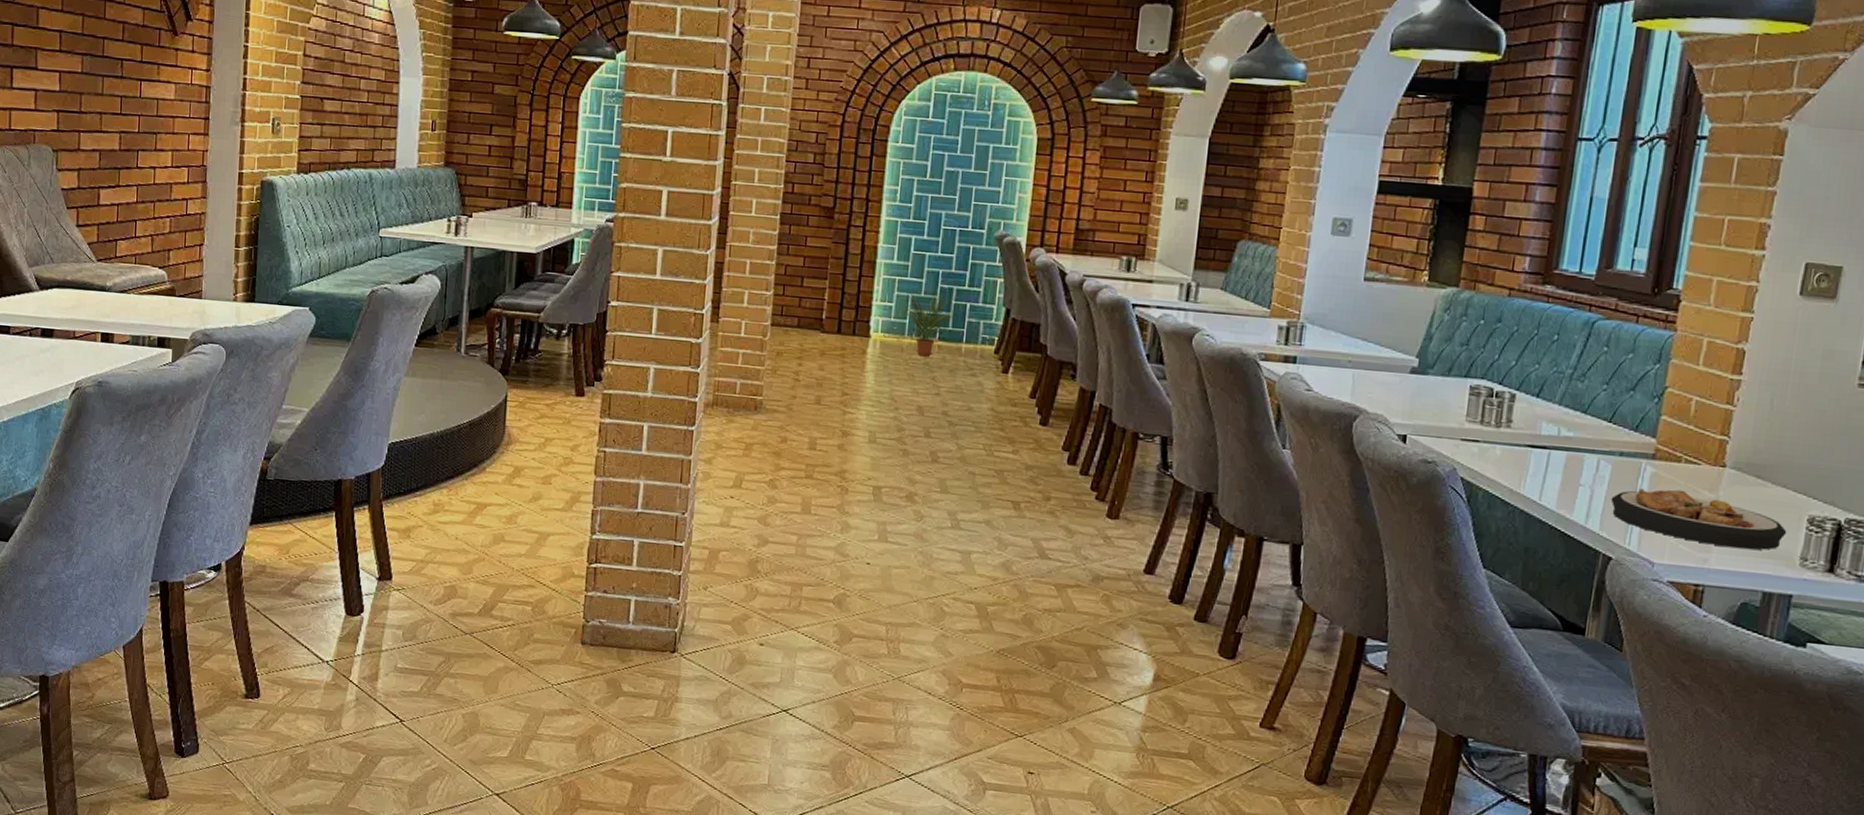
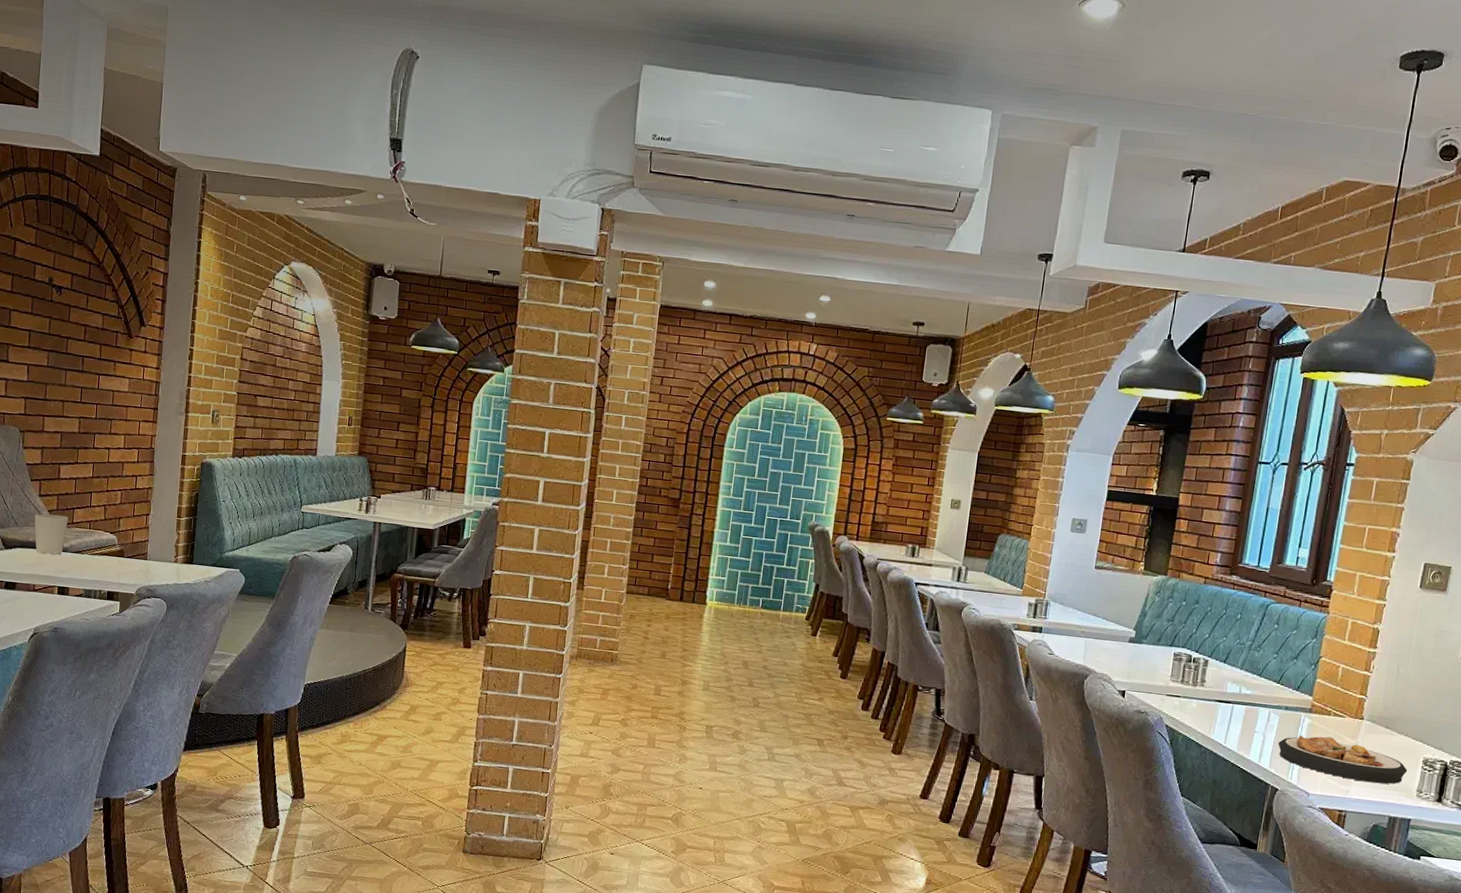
cup: none [72,247,112,296] -> present [34,514,69,555]
potted plant: present [902,292,957,357] -> none [733,569,777,622]

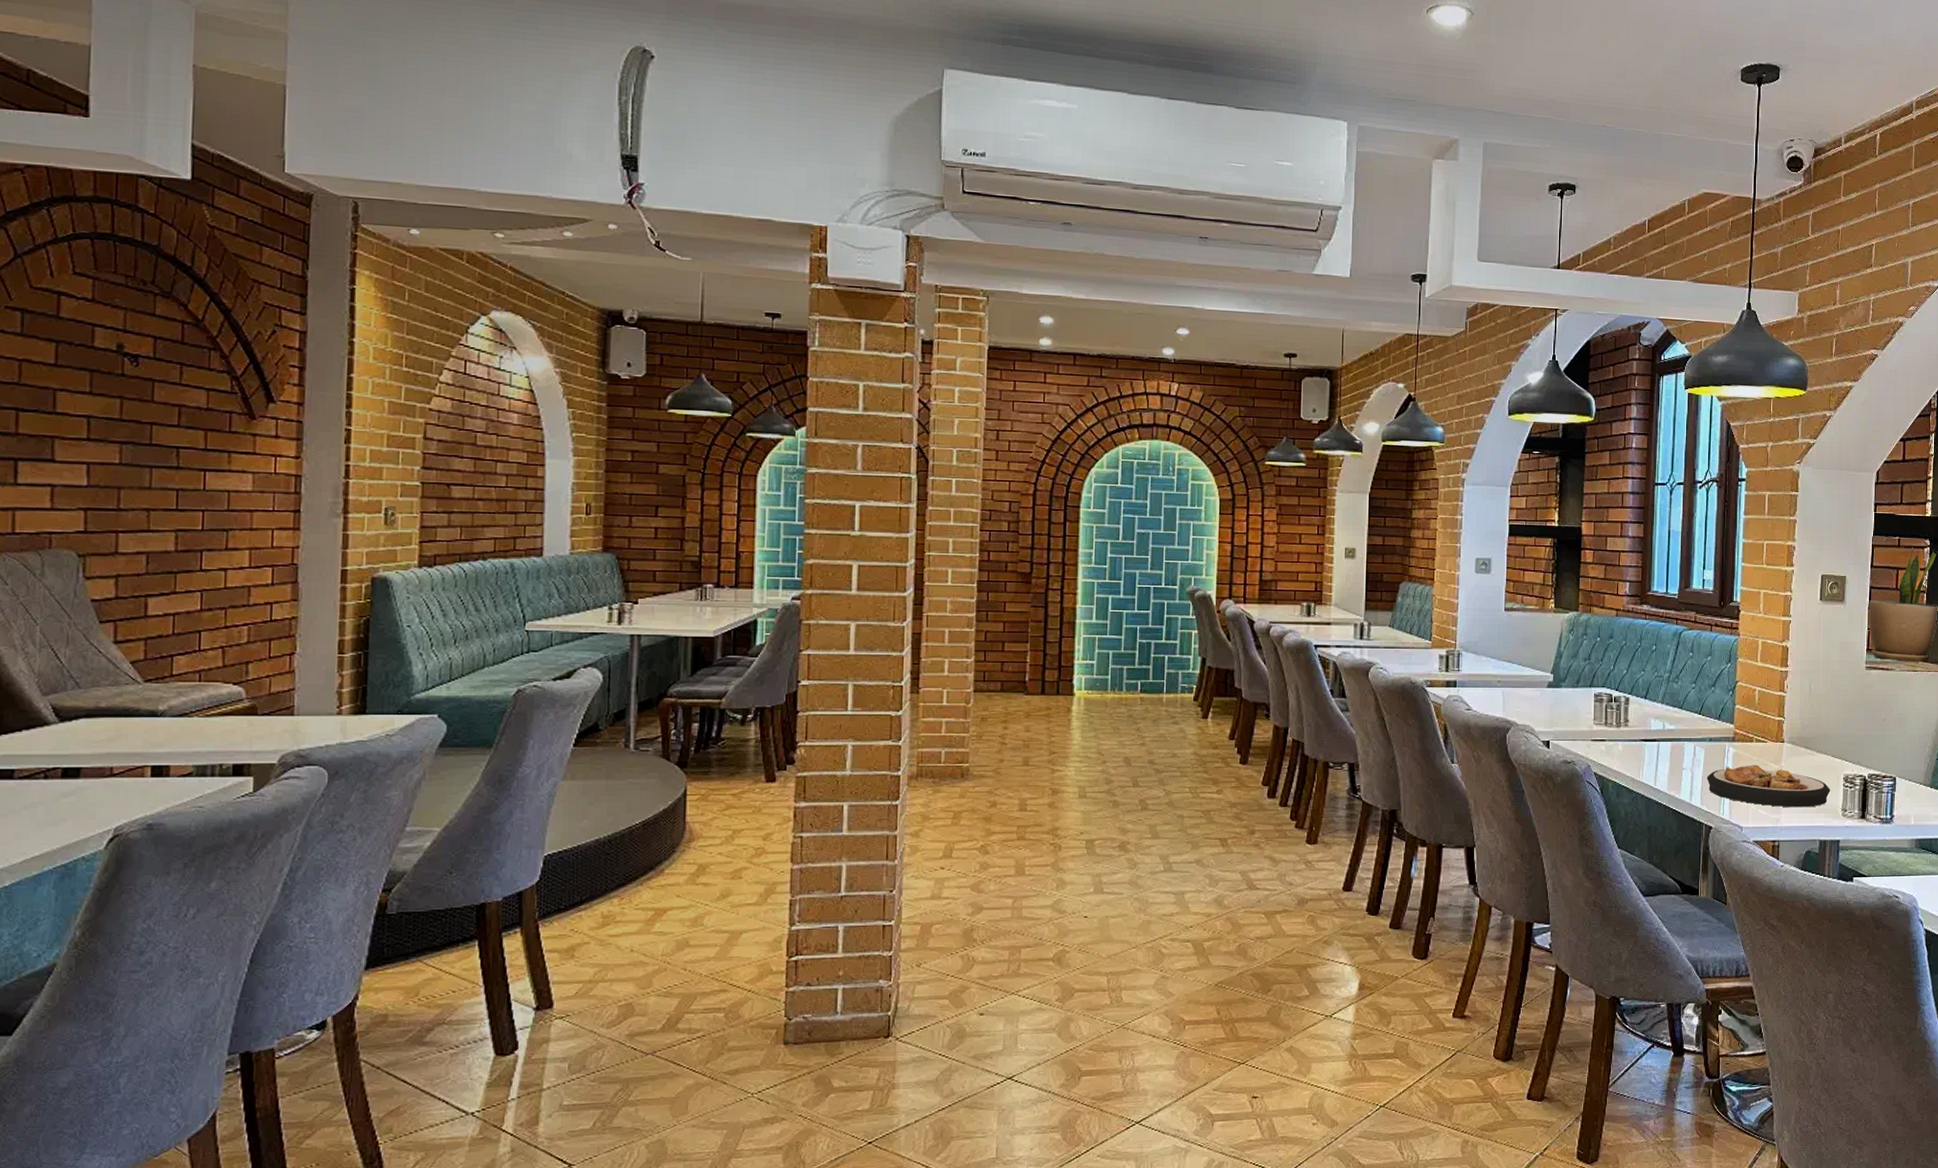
cup: present [34,514,69,555] -> none [107,666,166,724]

